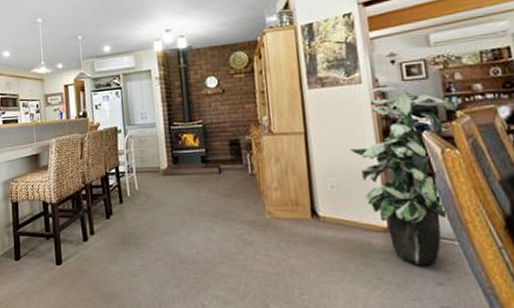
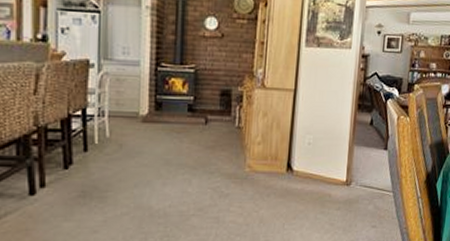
indoor plant: present [349,86,457,266] -> none [329,54,416,213]

